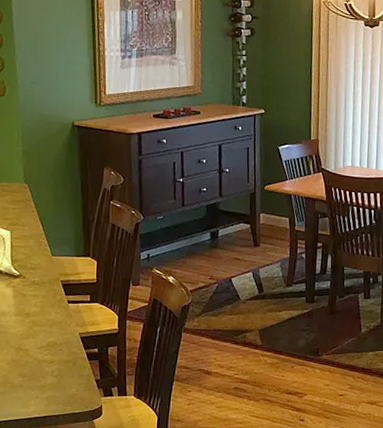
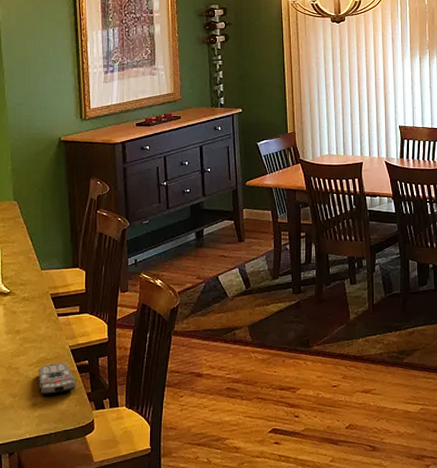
remote control: none [48,348,86,379] -> present [39,363,77,395]

